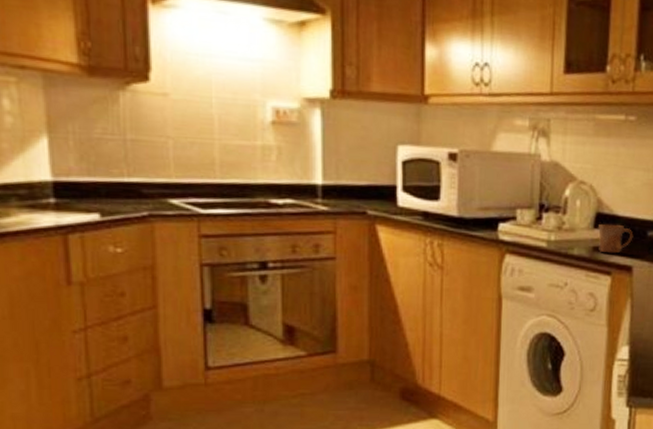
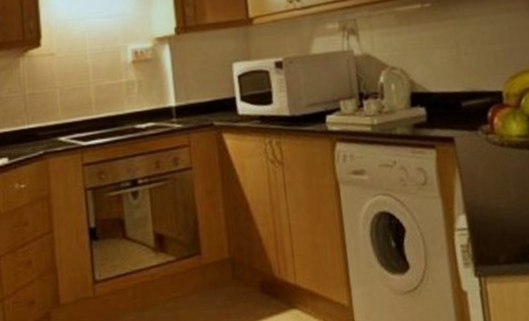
mug: present [597,223,634,254] -> none [414,100,449,129]

